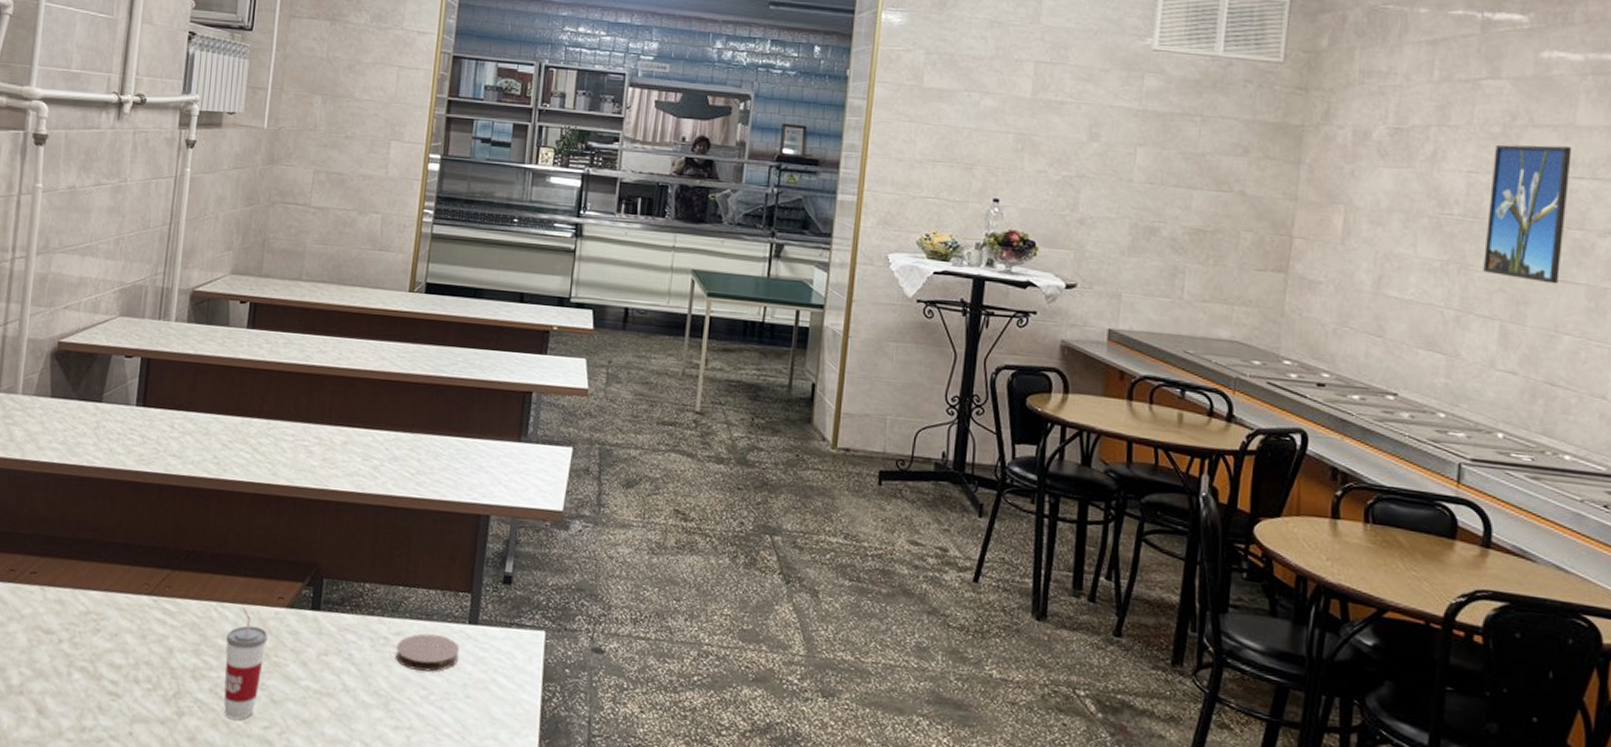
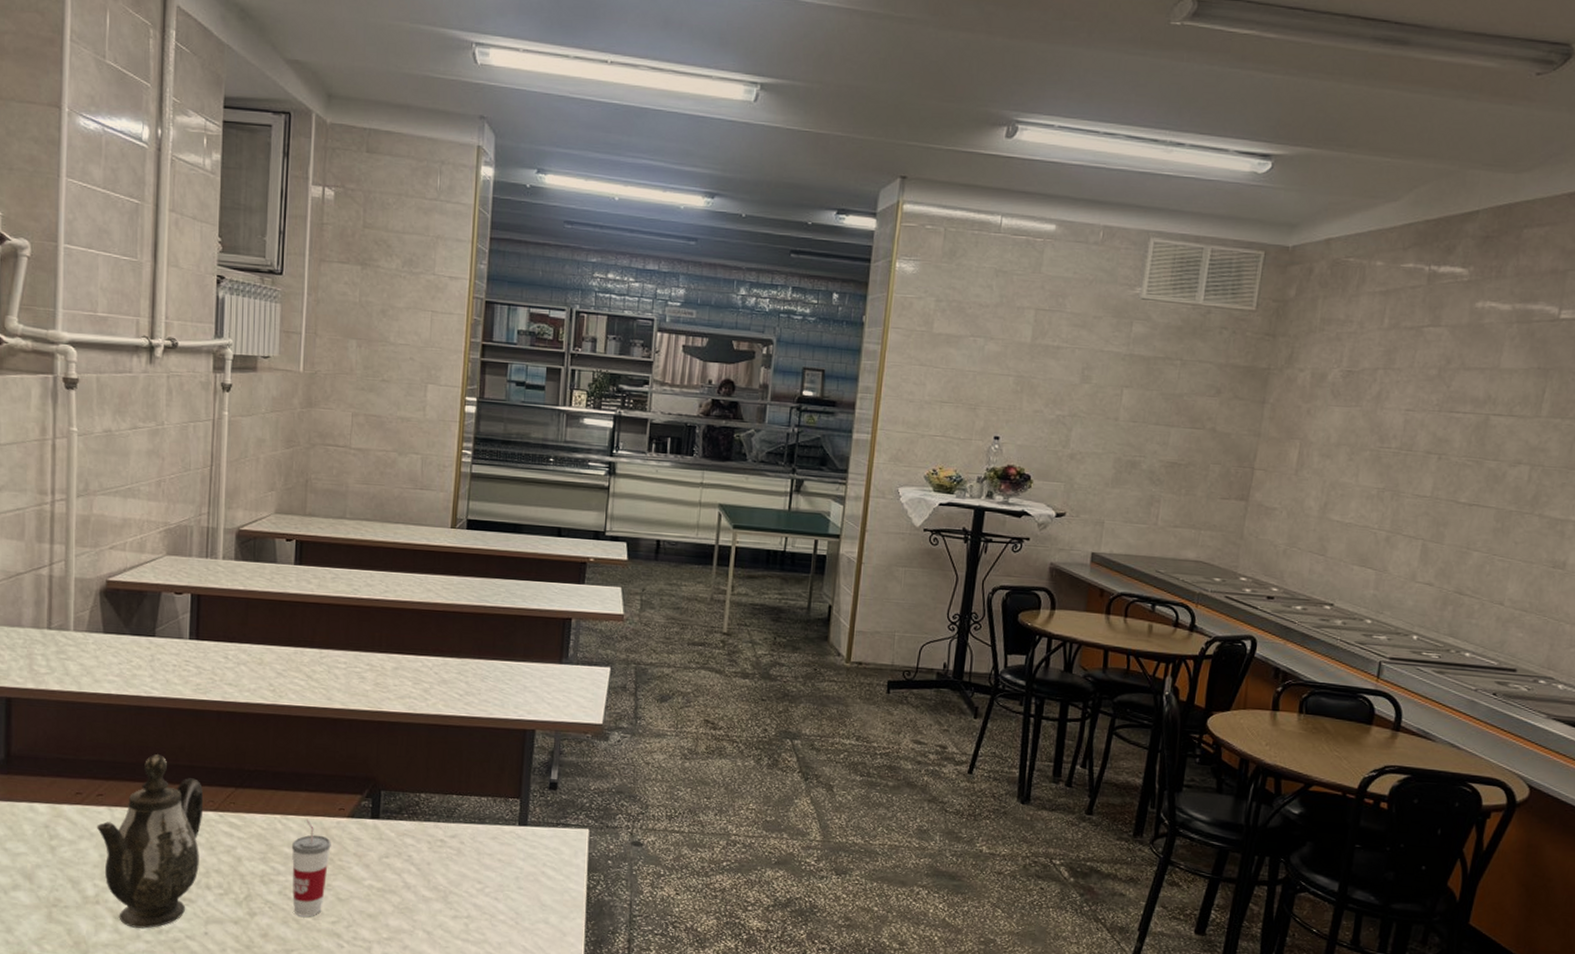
teapot: none [27,529,139,725] -> present [96,754,204,929]
coaster: present [395,633,460,672] -> none [451,835,511,868]
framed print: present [1483,144,1572,284] -> none [1412,385,1495,508]

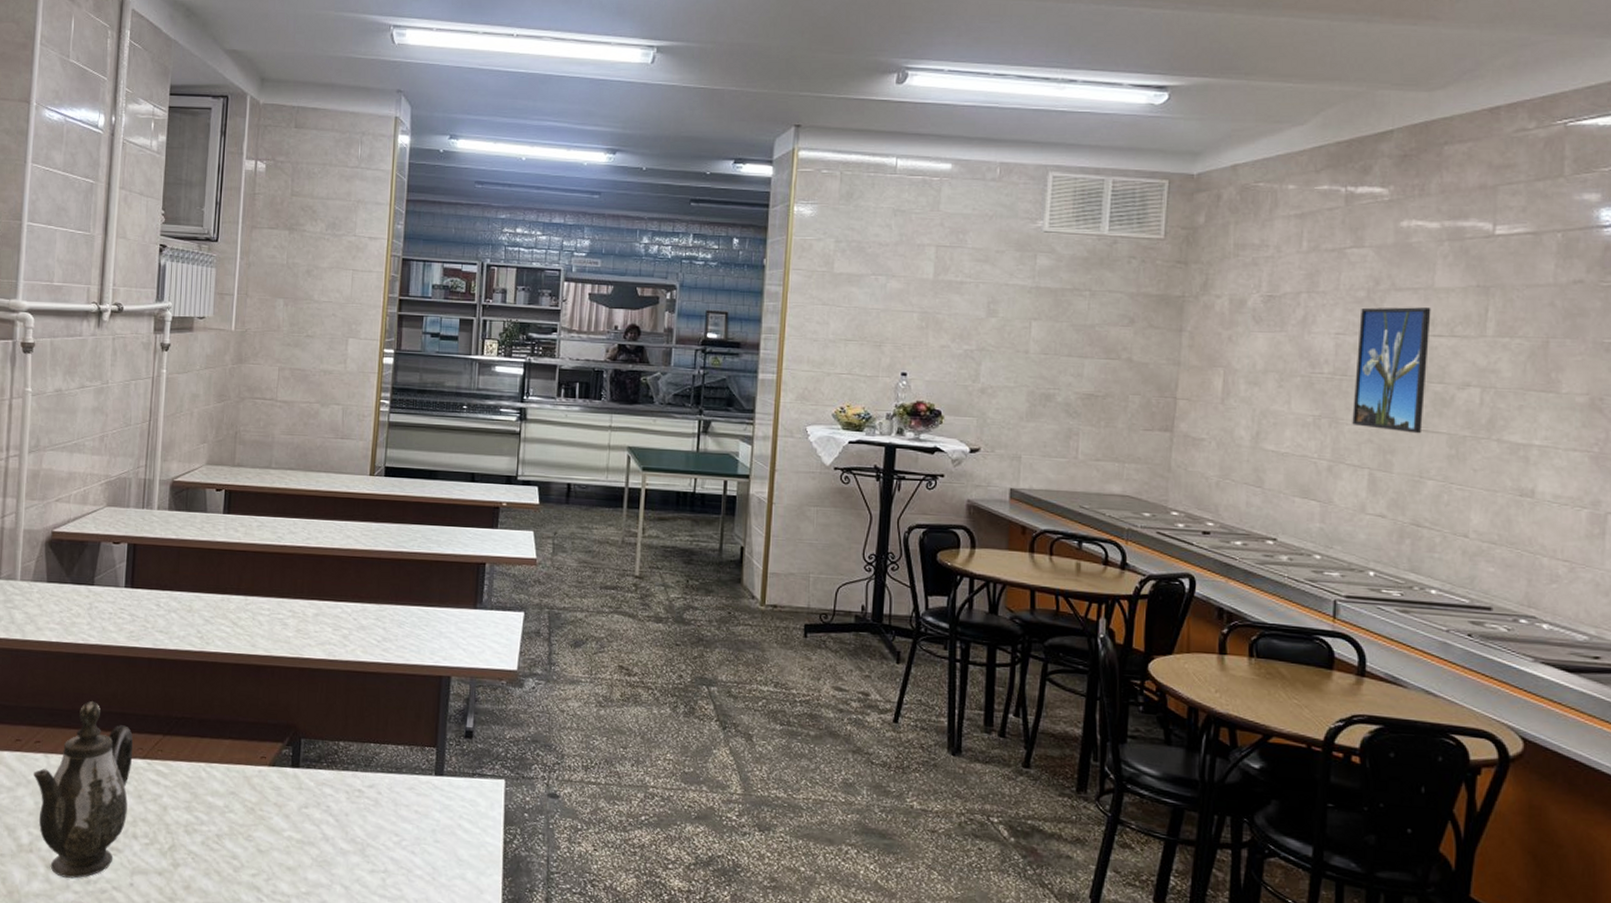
cup: present [291,818,331,917] -> none [214,766,253,869]
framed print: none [1412,385,1495,508] -> present [1352,307,1431,434]

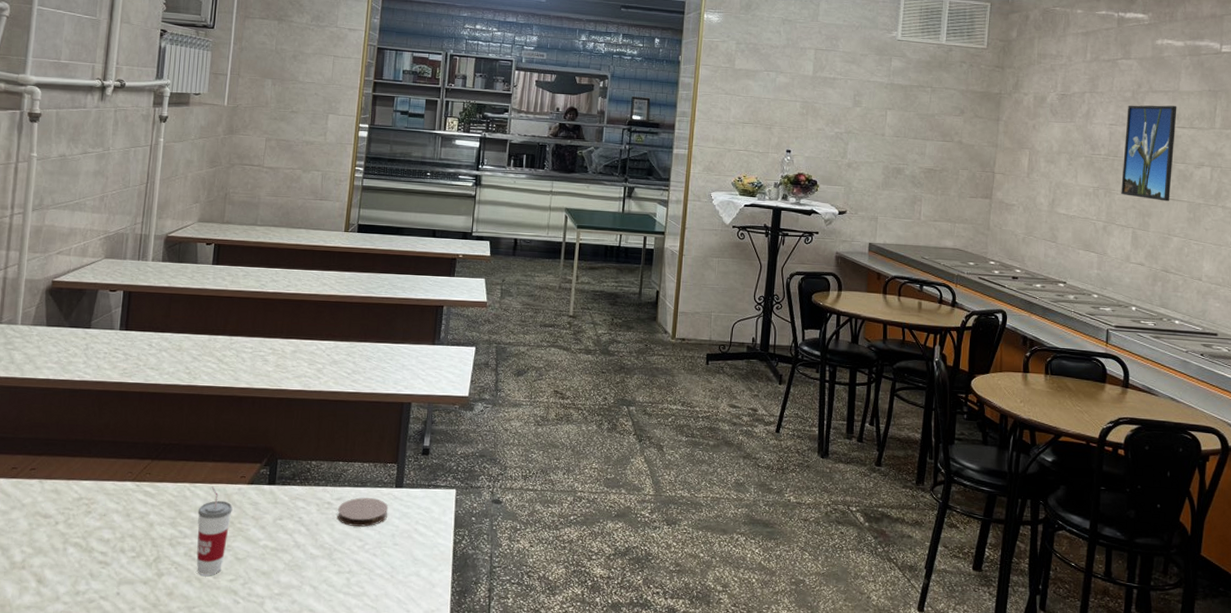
teapot: present [33,701,134,879] -> none [27,431,124,591]
cup: none [214,766,253,869] -> present [196,485,233,576]
coaster: none [369,785,428,820] -> present [337,497,389,527]

